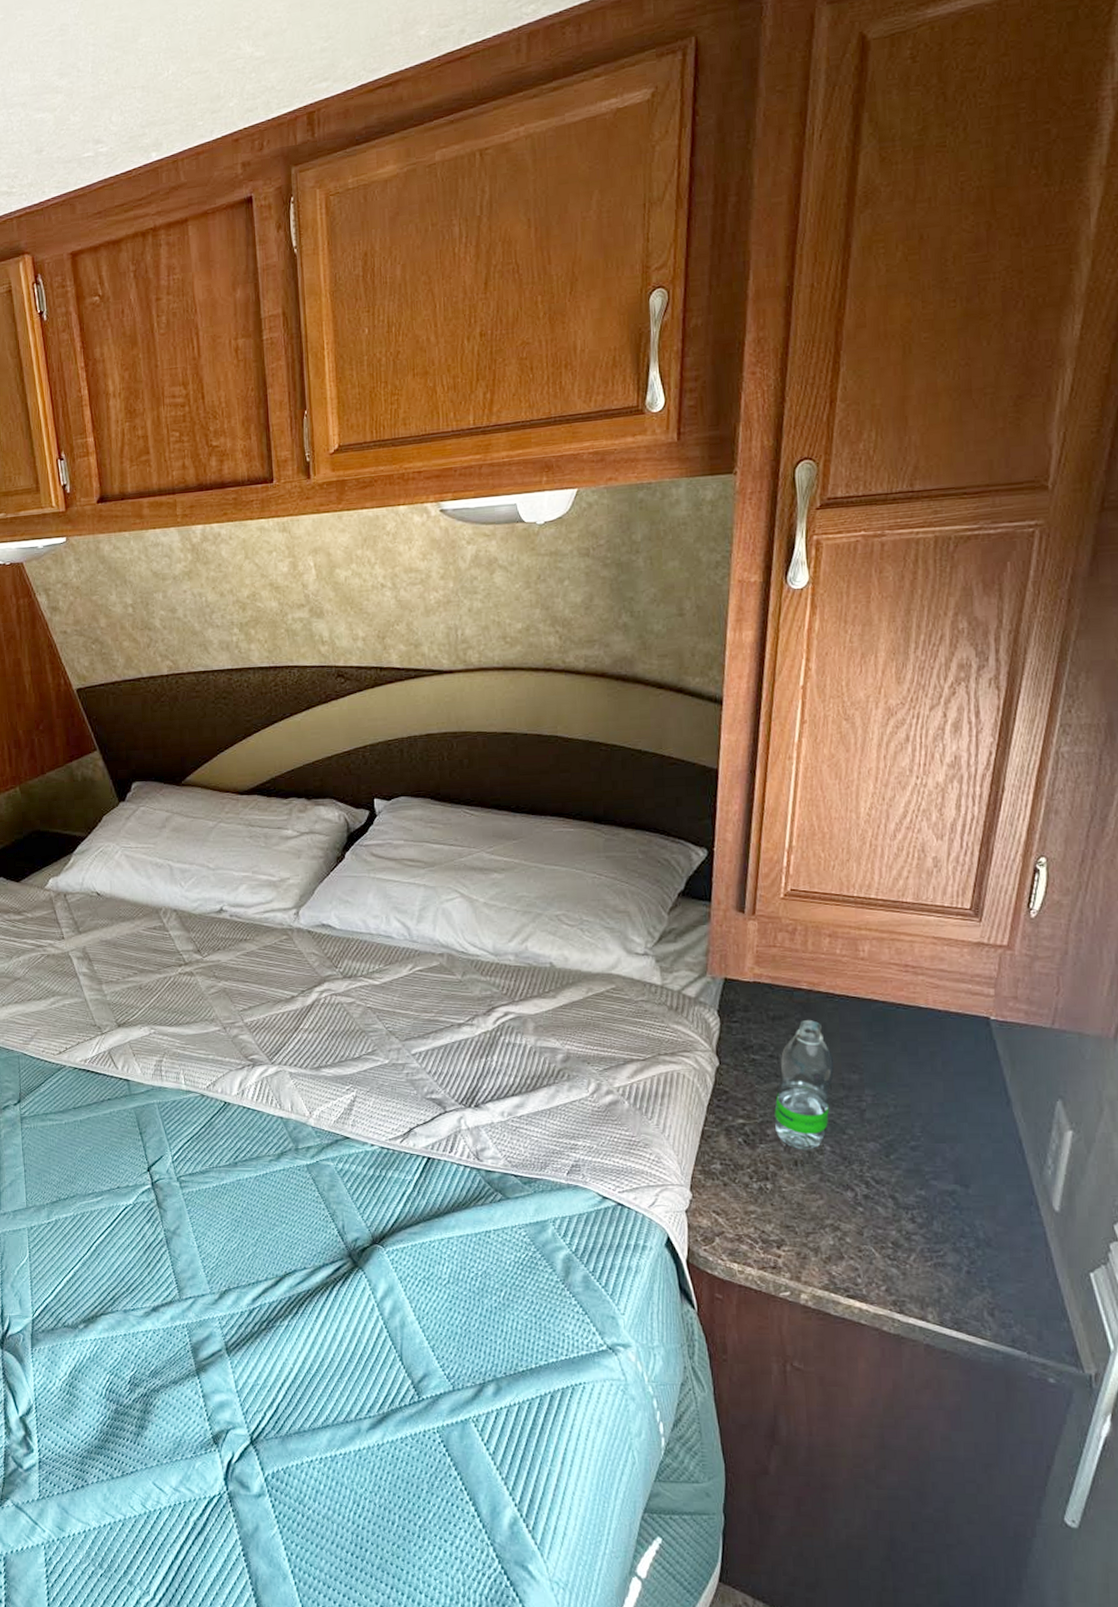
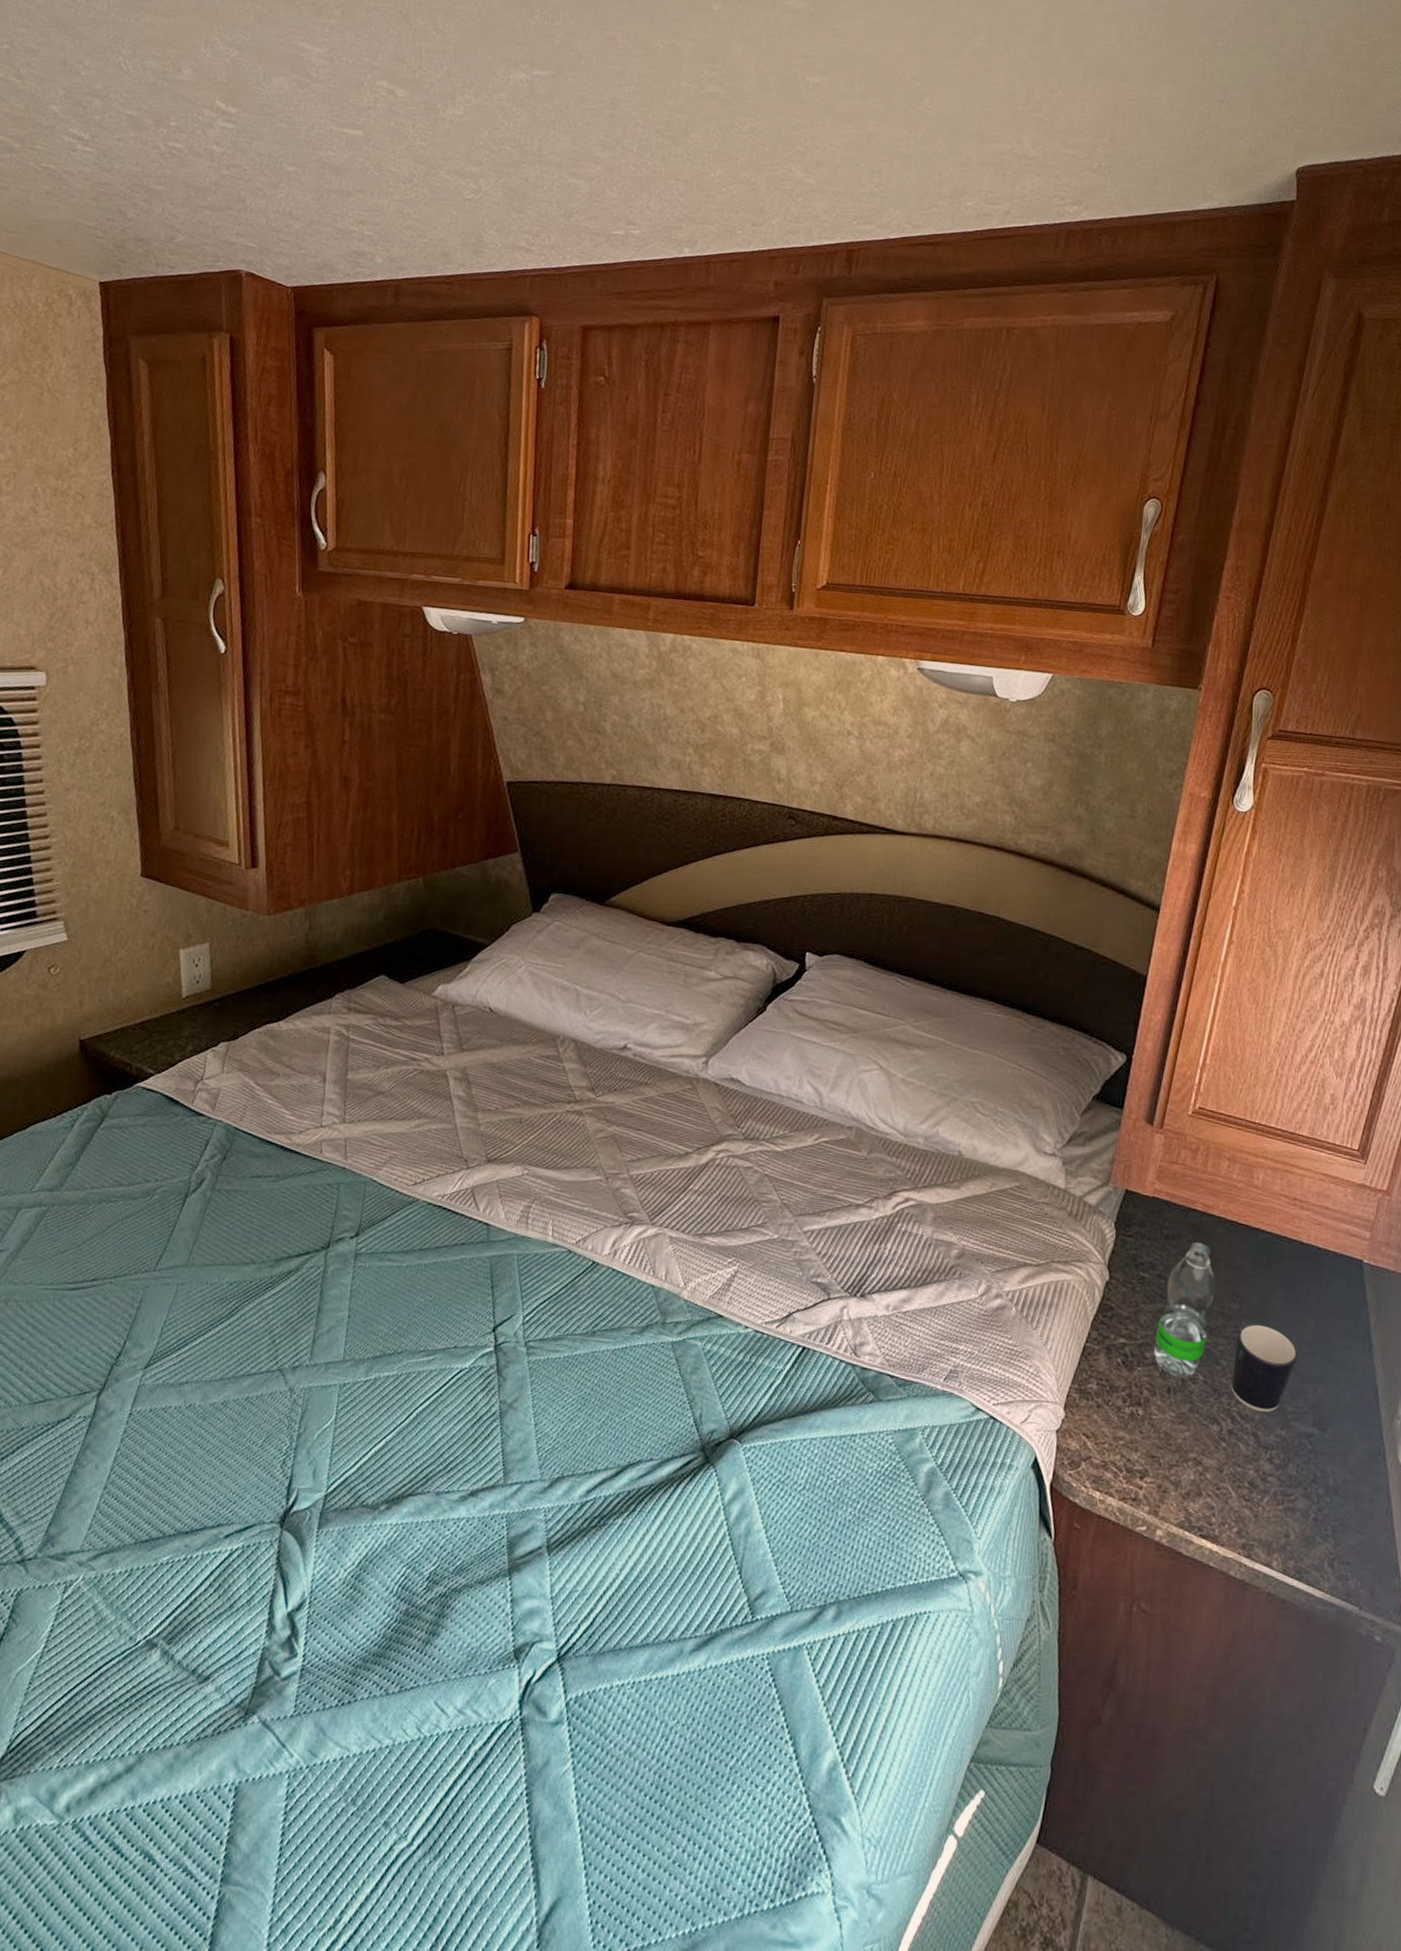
mug: none [860,1091,930,1176] -> present [1230,1323,1298,1413]

